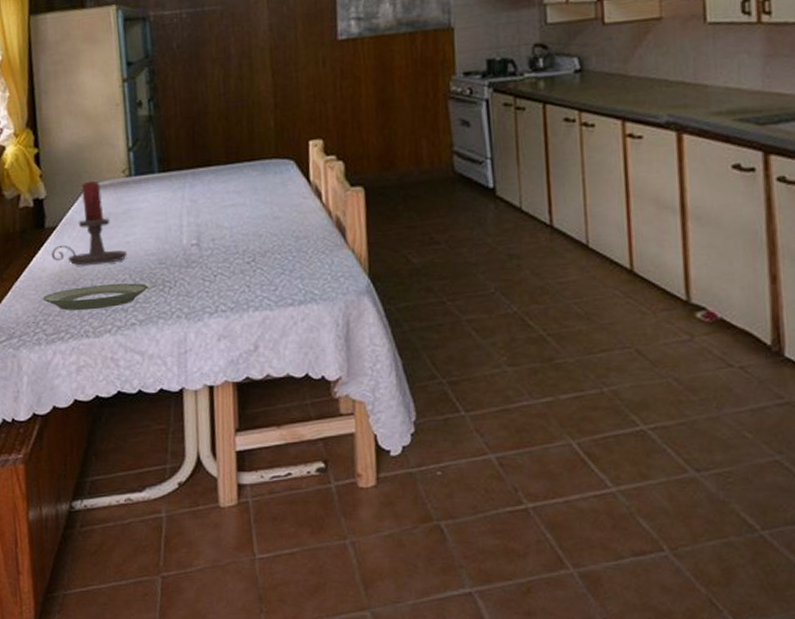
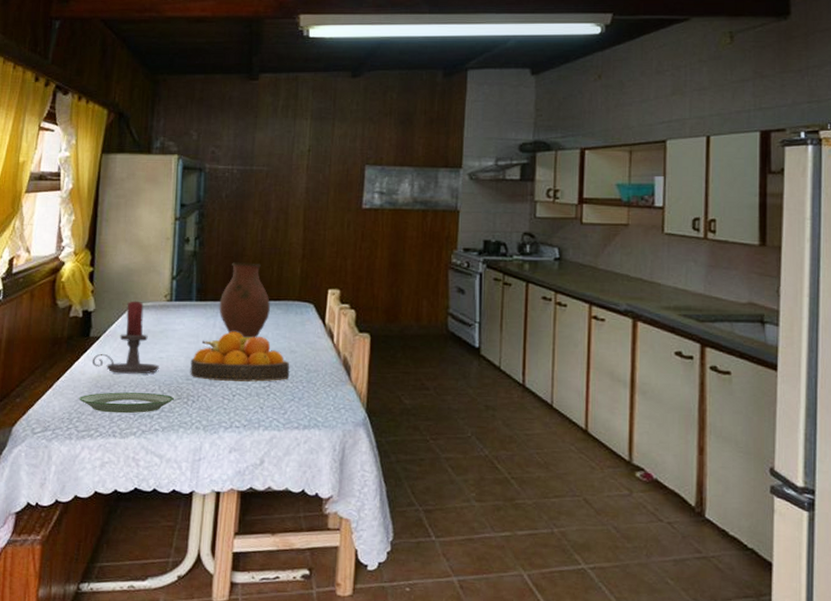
fruit bowl: none [161,202,276,262] -> present [190,331,290,382]
vase: none [185,120,245,210] -> present [219,262,270,339]

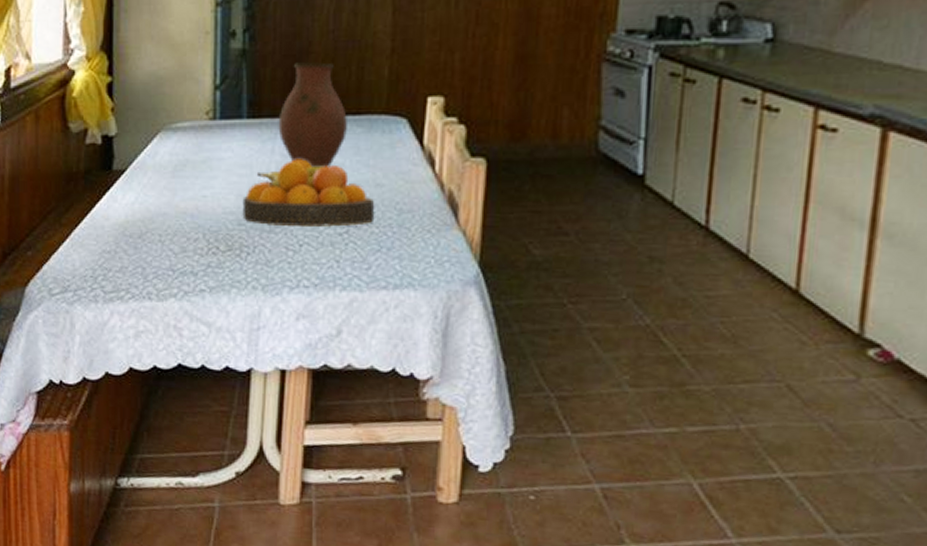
plate: present [79,392,174,414] -> none [103,241,223,270]
candle holder: present [92,301,159,374] -> none [117,120,202,219]

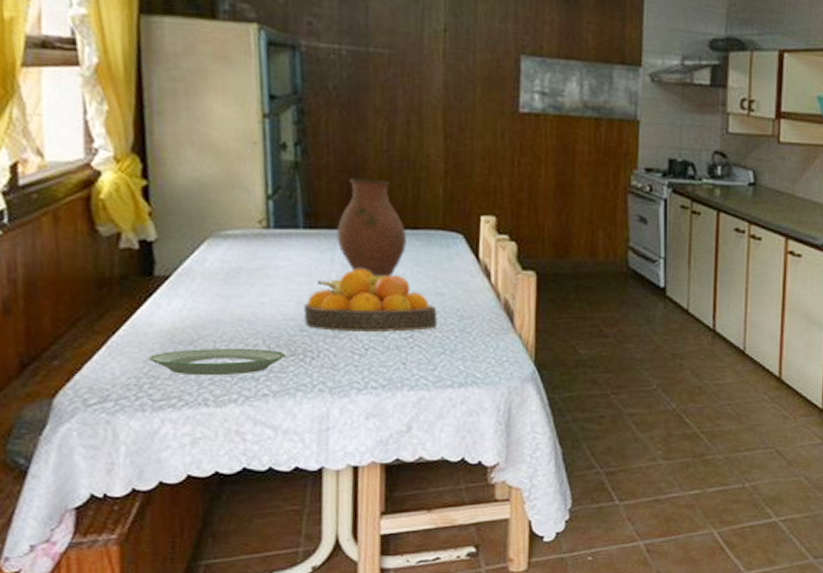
plate: none [103,241,223,270] -> present [148,348,285,376]

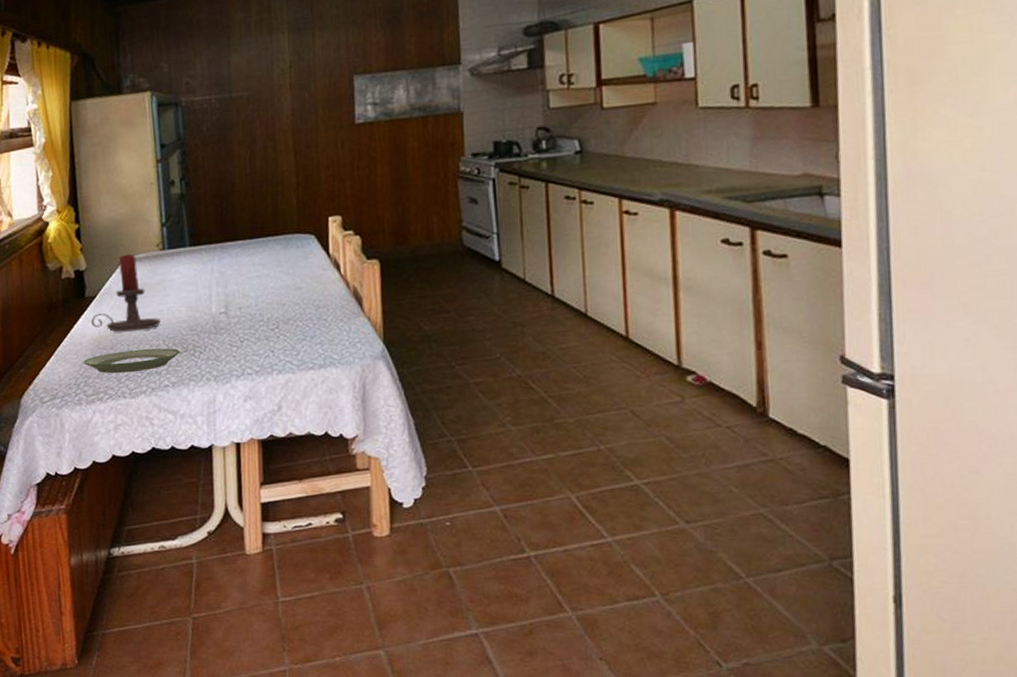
candle holder: none [161,227,261,325] -> present [91,254,161,332]
fruit bowl: present [303,268,438,333] -> none [192,274,298,328]
vase: present [336,178,406,278] -> none [214,198,269,281]

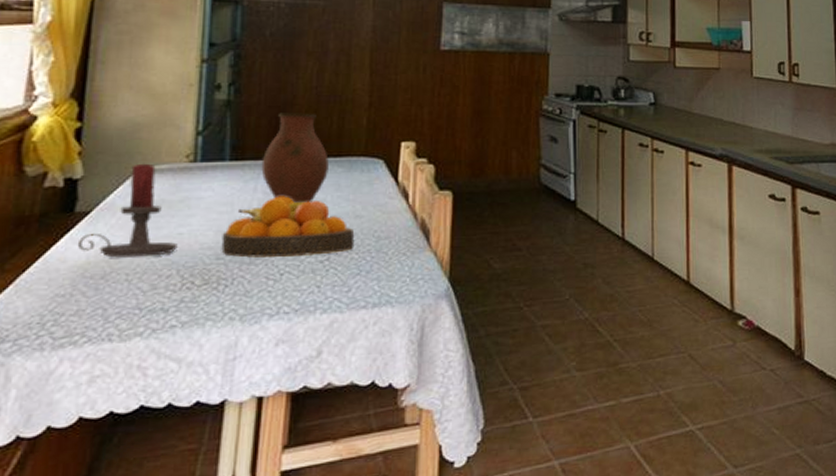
plate: present [83,348,180,374] -> none [56,279,198,311]
fruit bowl: none [192,274,298,328] -> present [221,196,355,258]
vase: none [214,198,269,281] -> present [261,113,329,204]

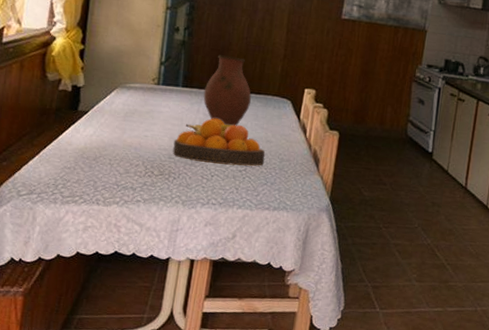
candle holder: present [77,163,178,258] -> none [79,81,144,150]

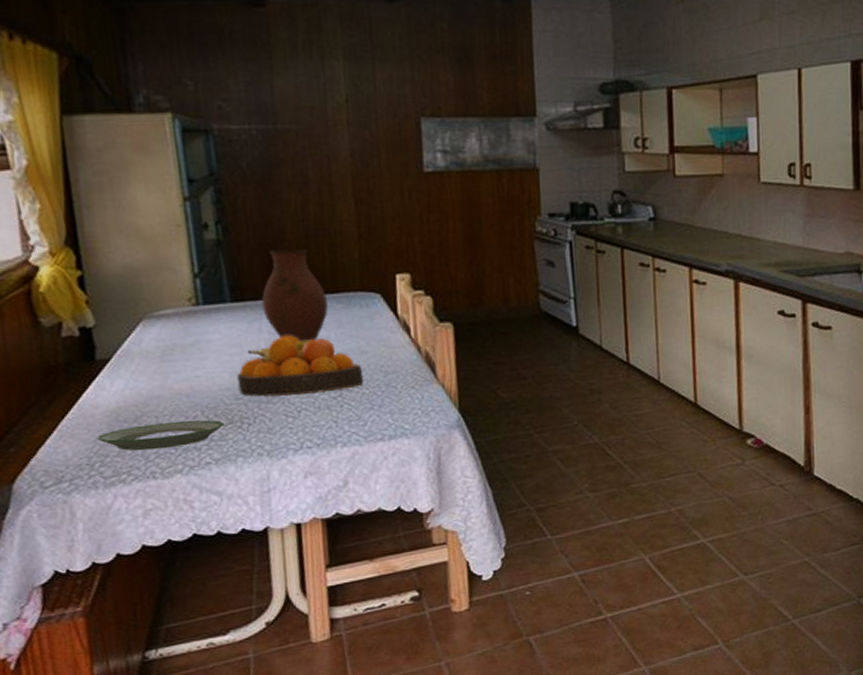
plate: none [65,163,156,185] -> present [97,420,224,451]

